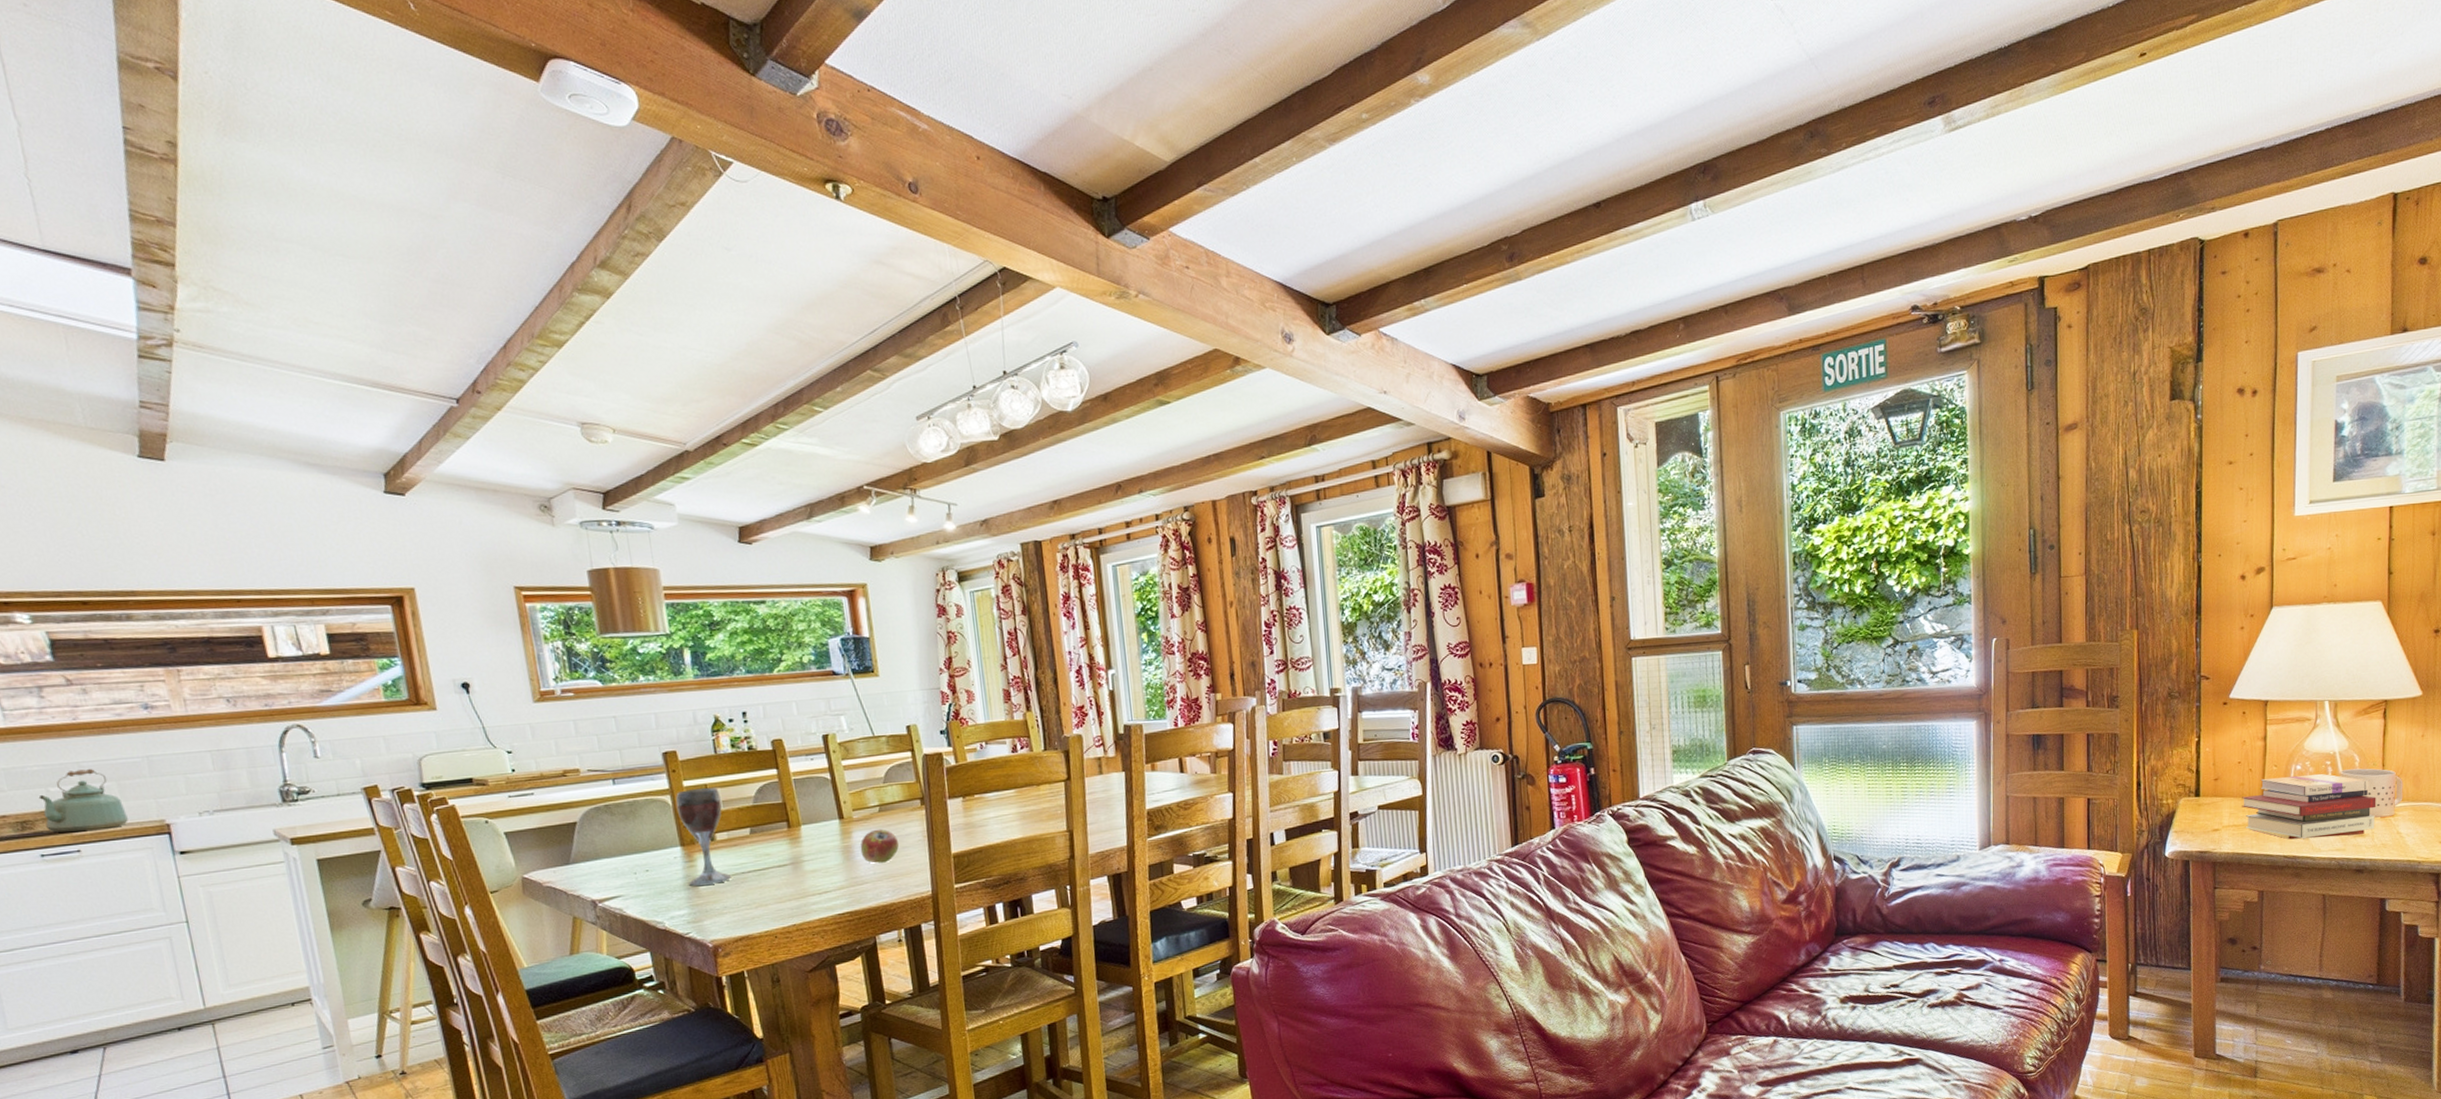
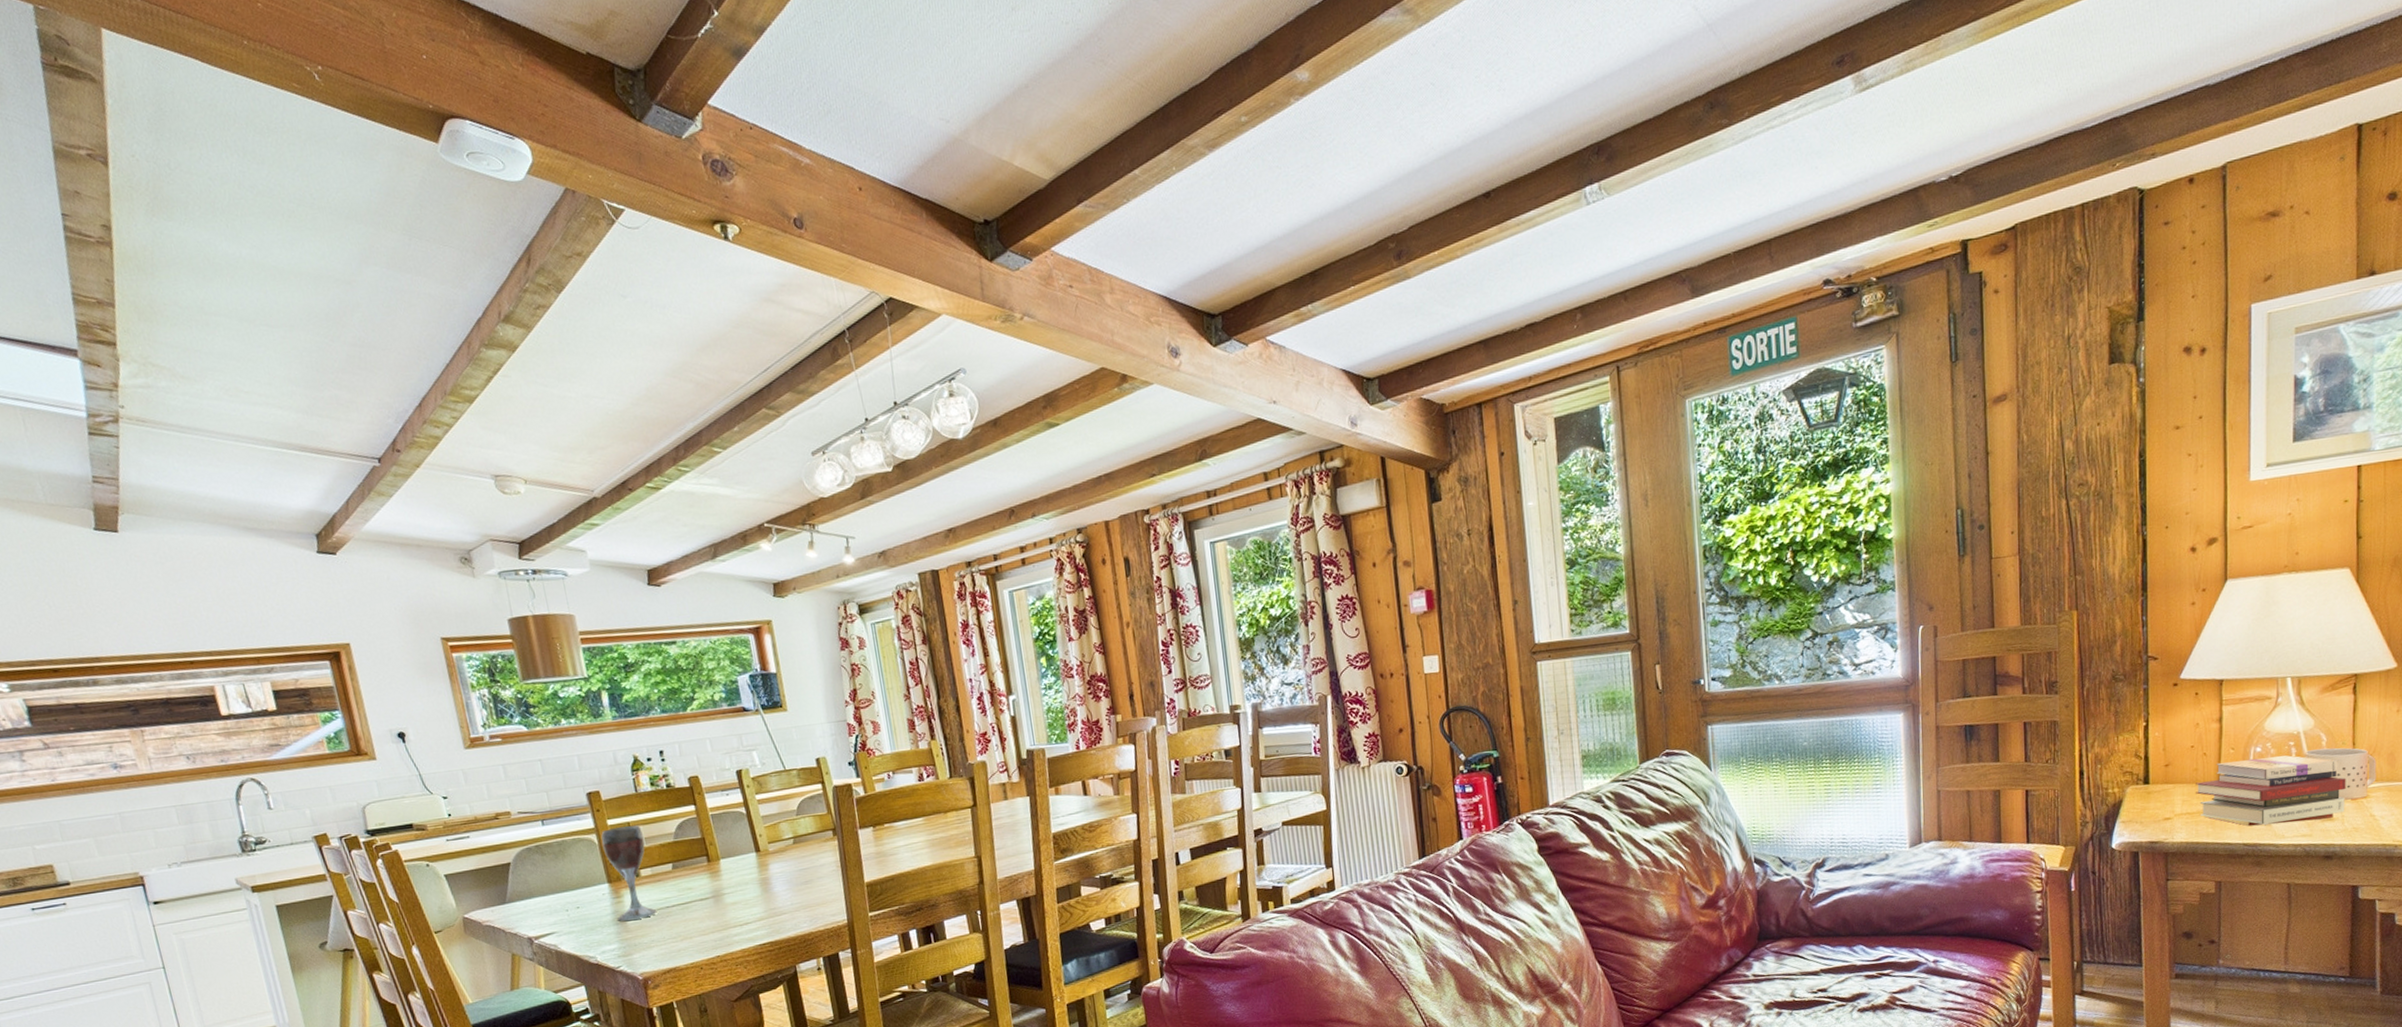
kettle: present [38,768,128,834] -> none [26,826,106,888]
fruit: present [860,829,899,863] -> none [777,860,814,894]

